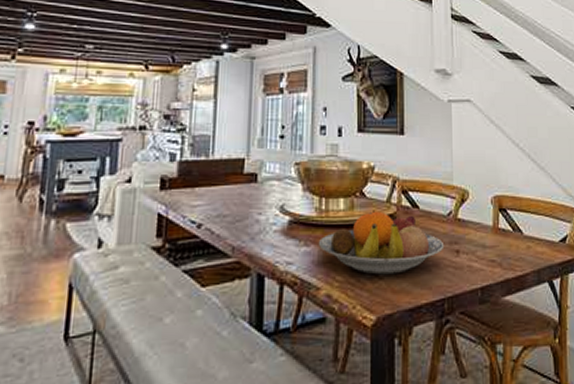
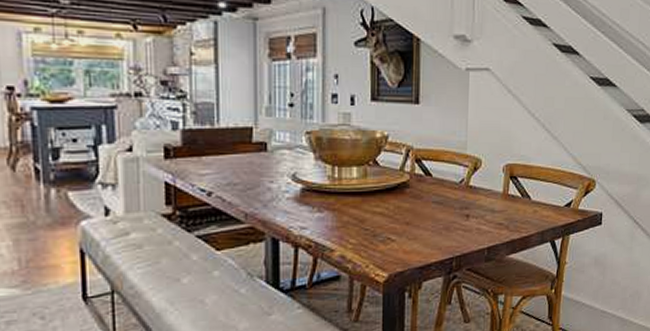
fruit bowl: present [318,211,445,275] -> none [331,179,455,238]

